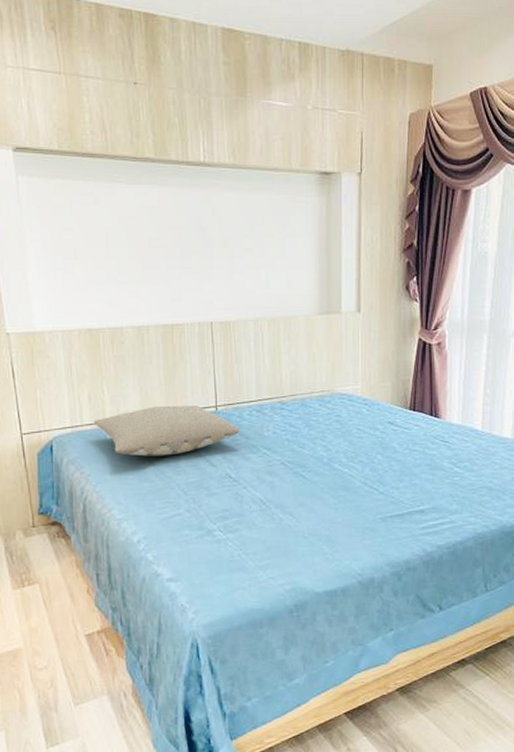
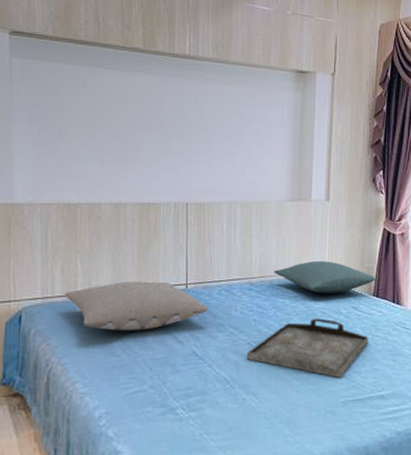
serving tray: none [281,435,406,494] -> present [246,318,369,378]
pillow: none [305,375,413,409] -> present [274,260,377,293]

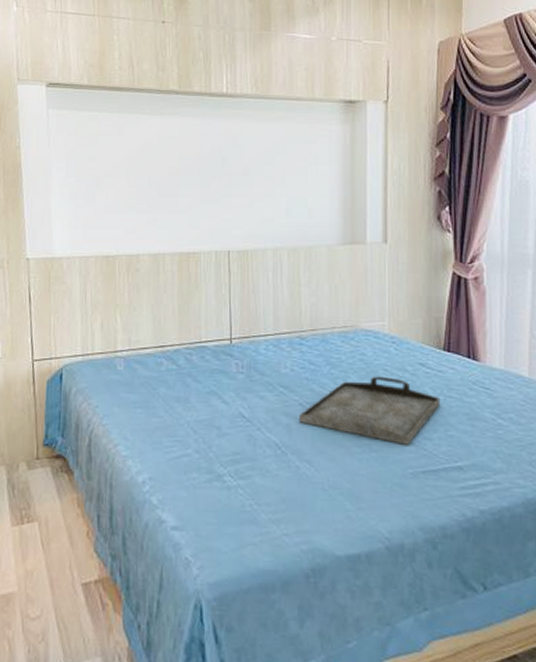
pillow: present [64,282,208,331] -> none [104,337,255,390]
pillow: present [274,260,377,293] -> none [326,311,447,348]

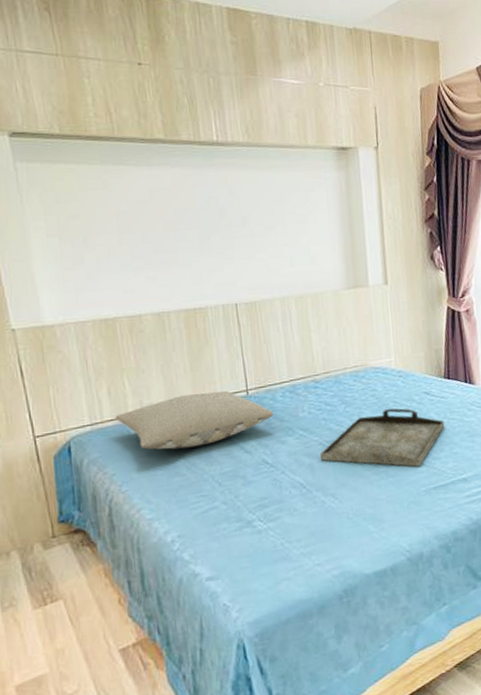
pillow: none [104,337,255,390] -> present [115,391,274,450]

